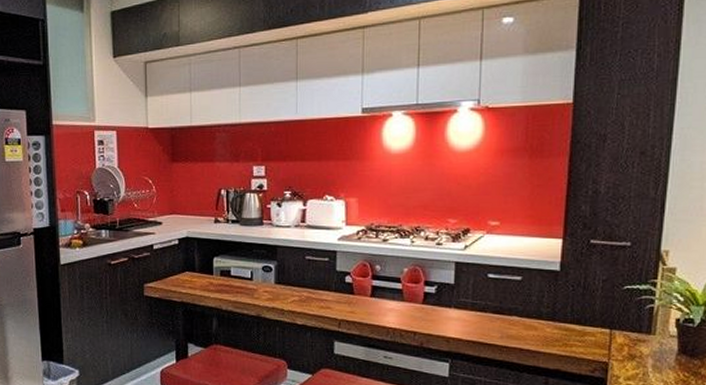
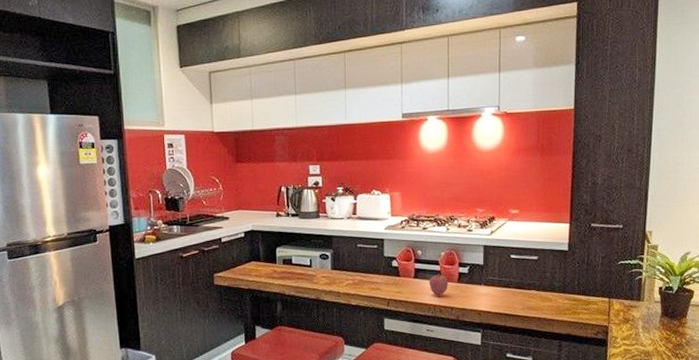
fruit: none [388,292,411,319] -> present [429,273,448,296]

